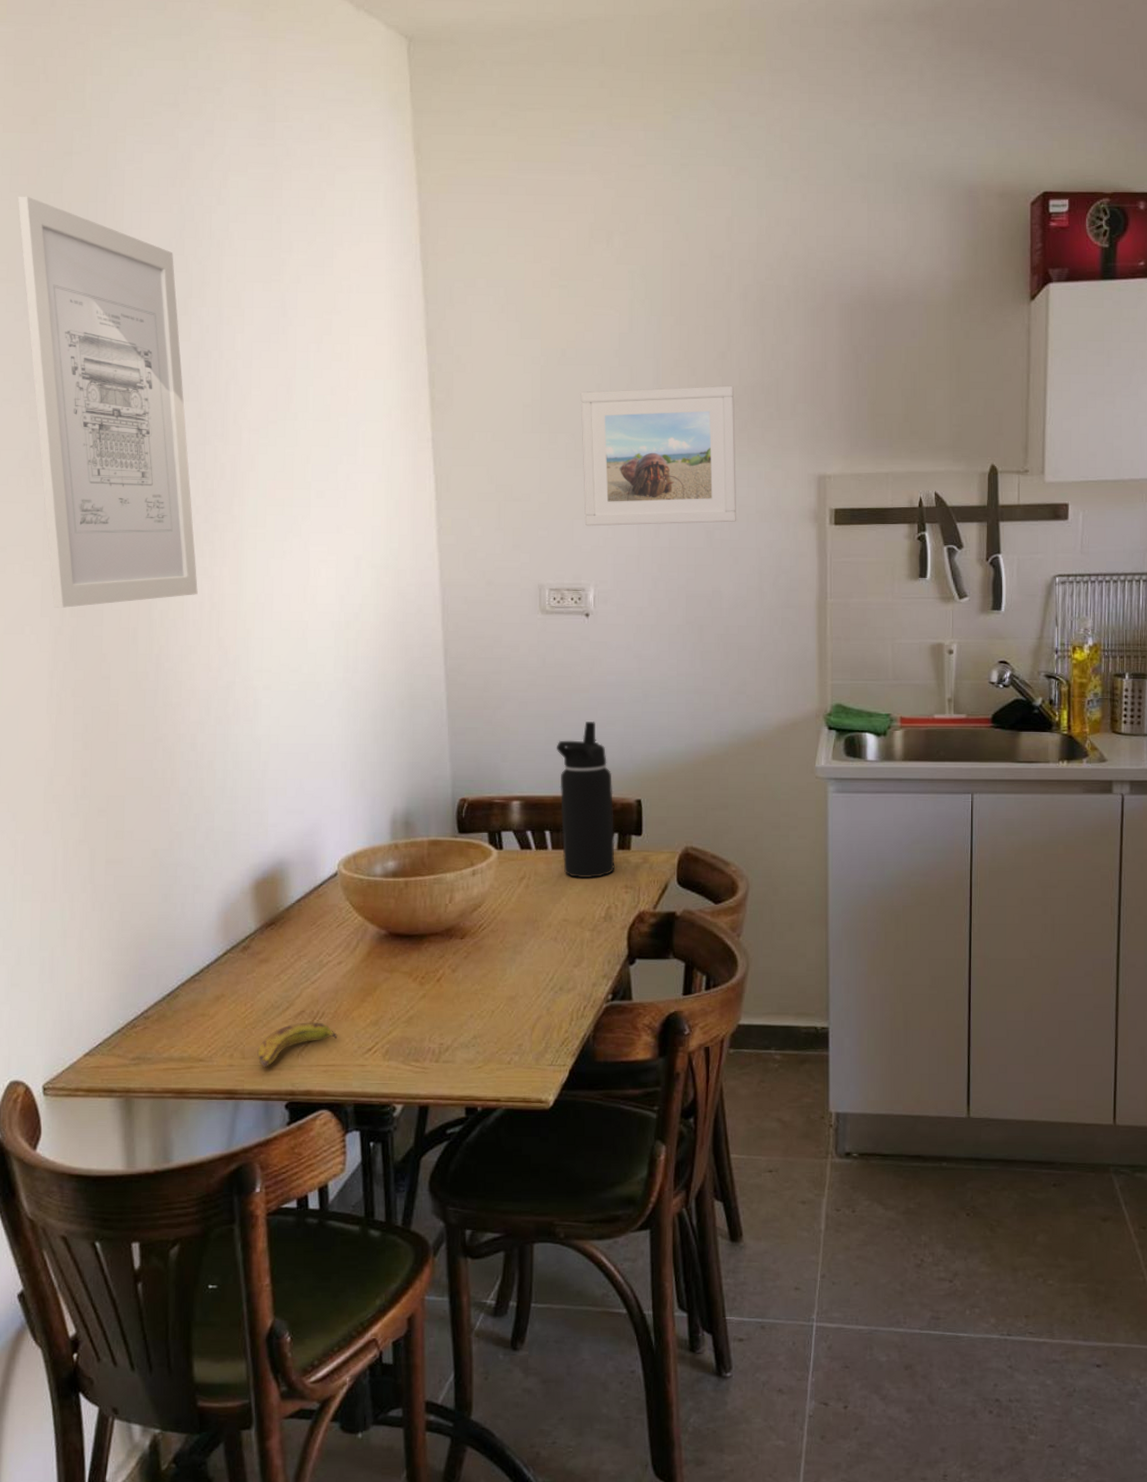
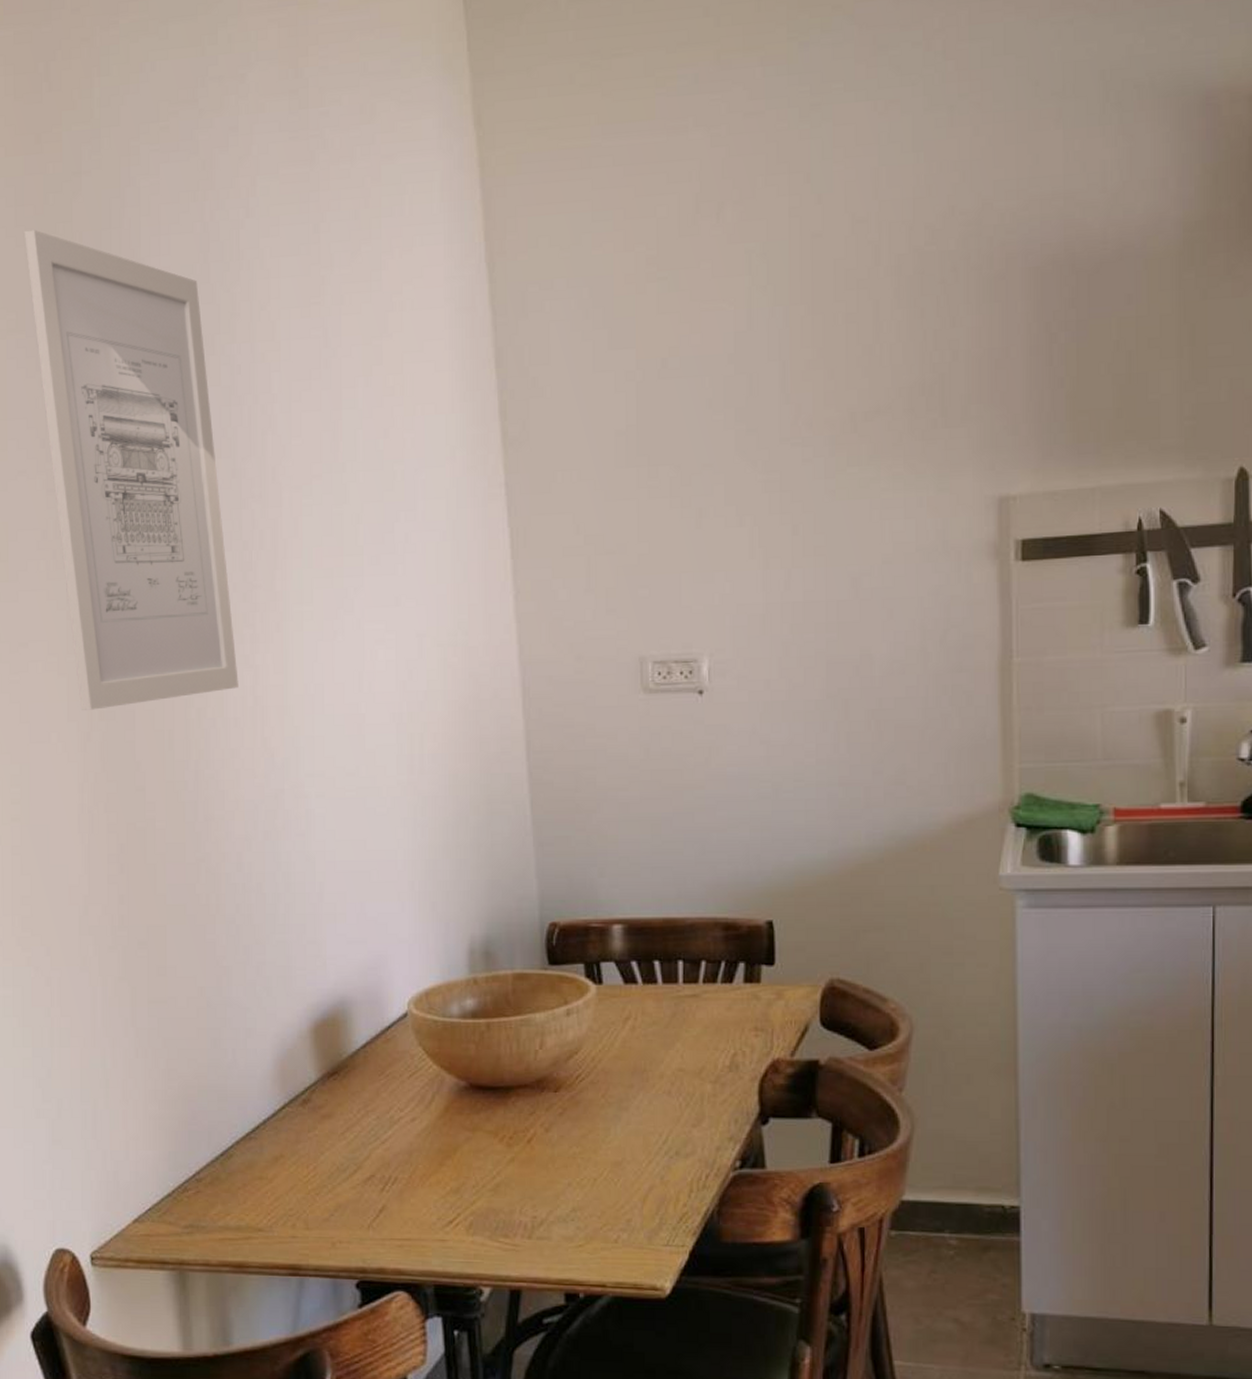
banana: present [257,1022,338,1068] -> none [323,1188,413,1241]
water bottle: present [556,722,615,879] -> none [665,825,741,1019]
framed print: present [580,385,737,526] -> none [687,388,891,581]

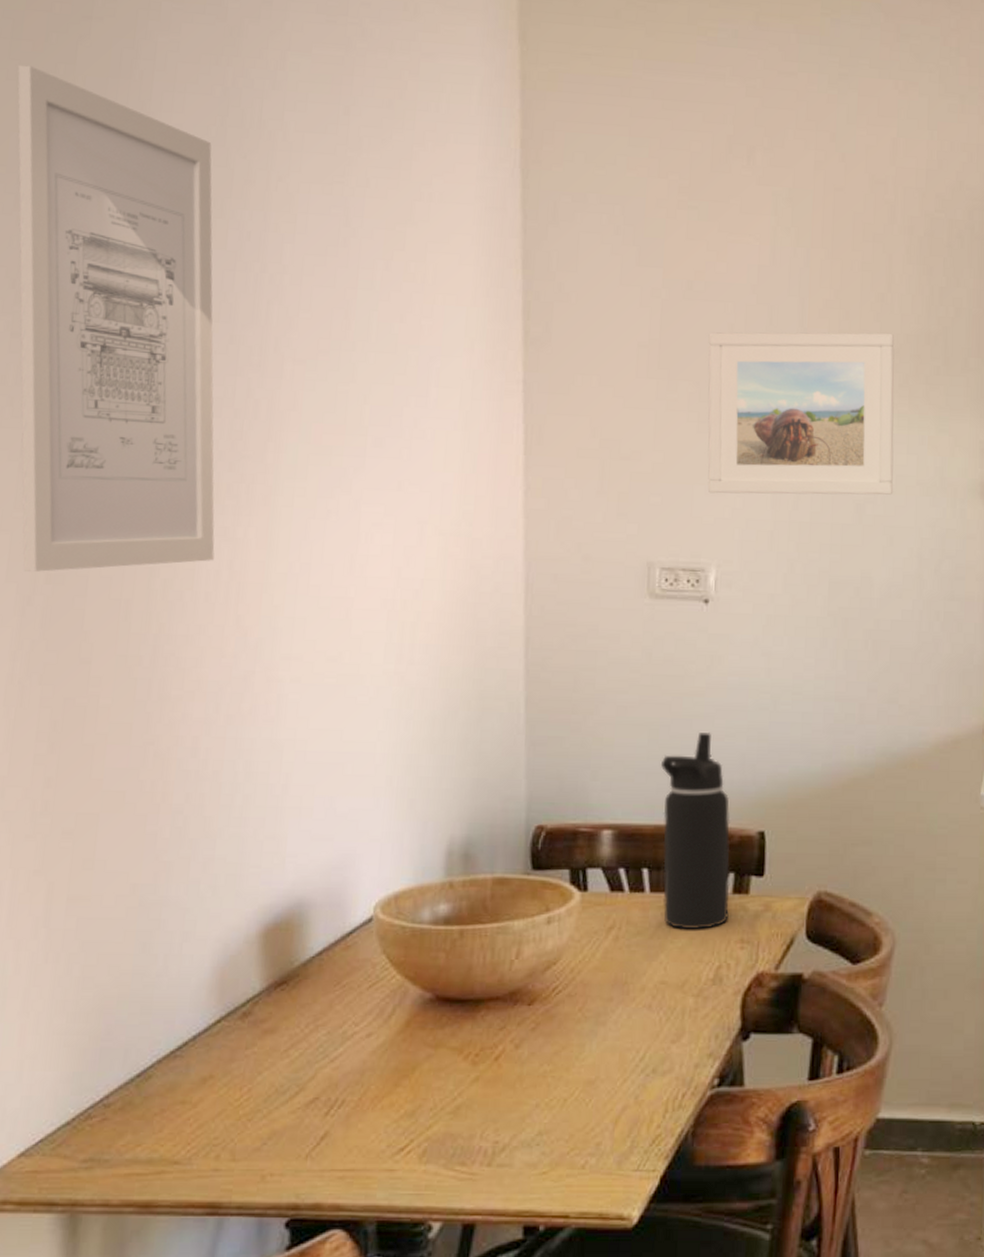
water bottle: none [665,825,741,1019] -> present [660,732,730,930]
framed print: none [687,388,891,581] -> present [707,332,895,495]

